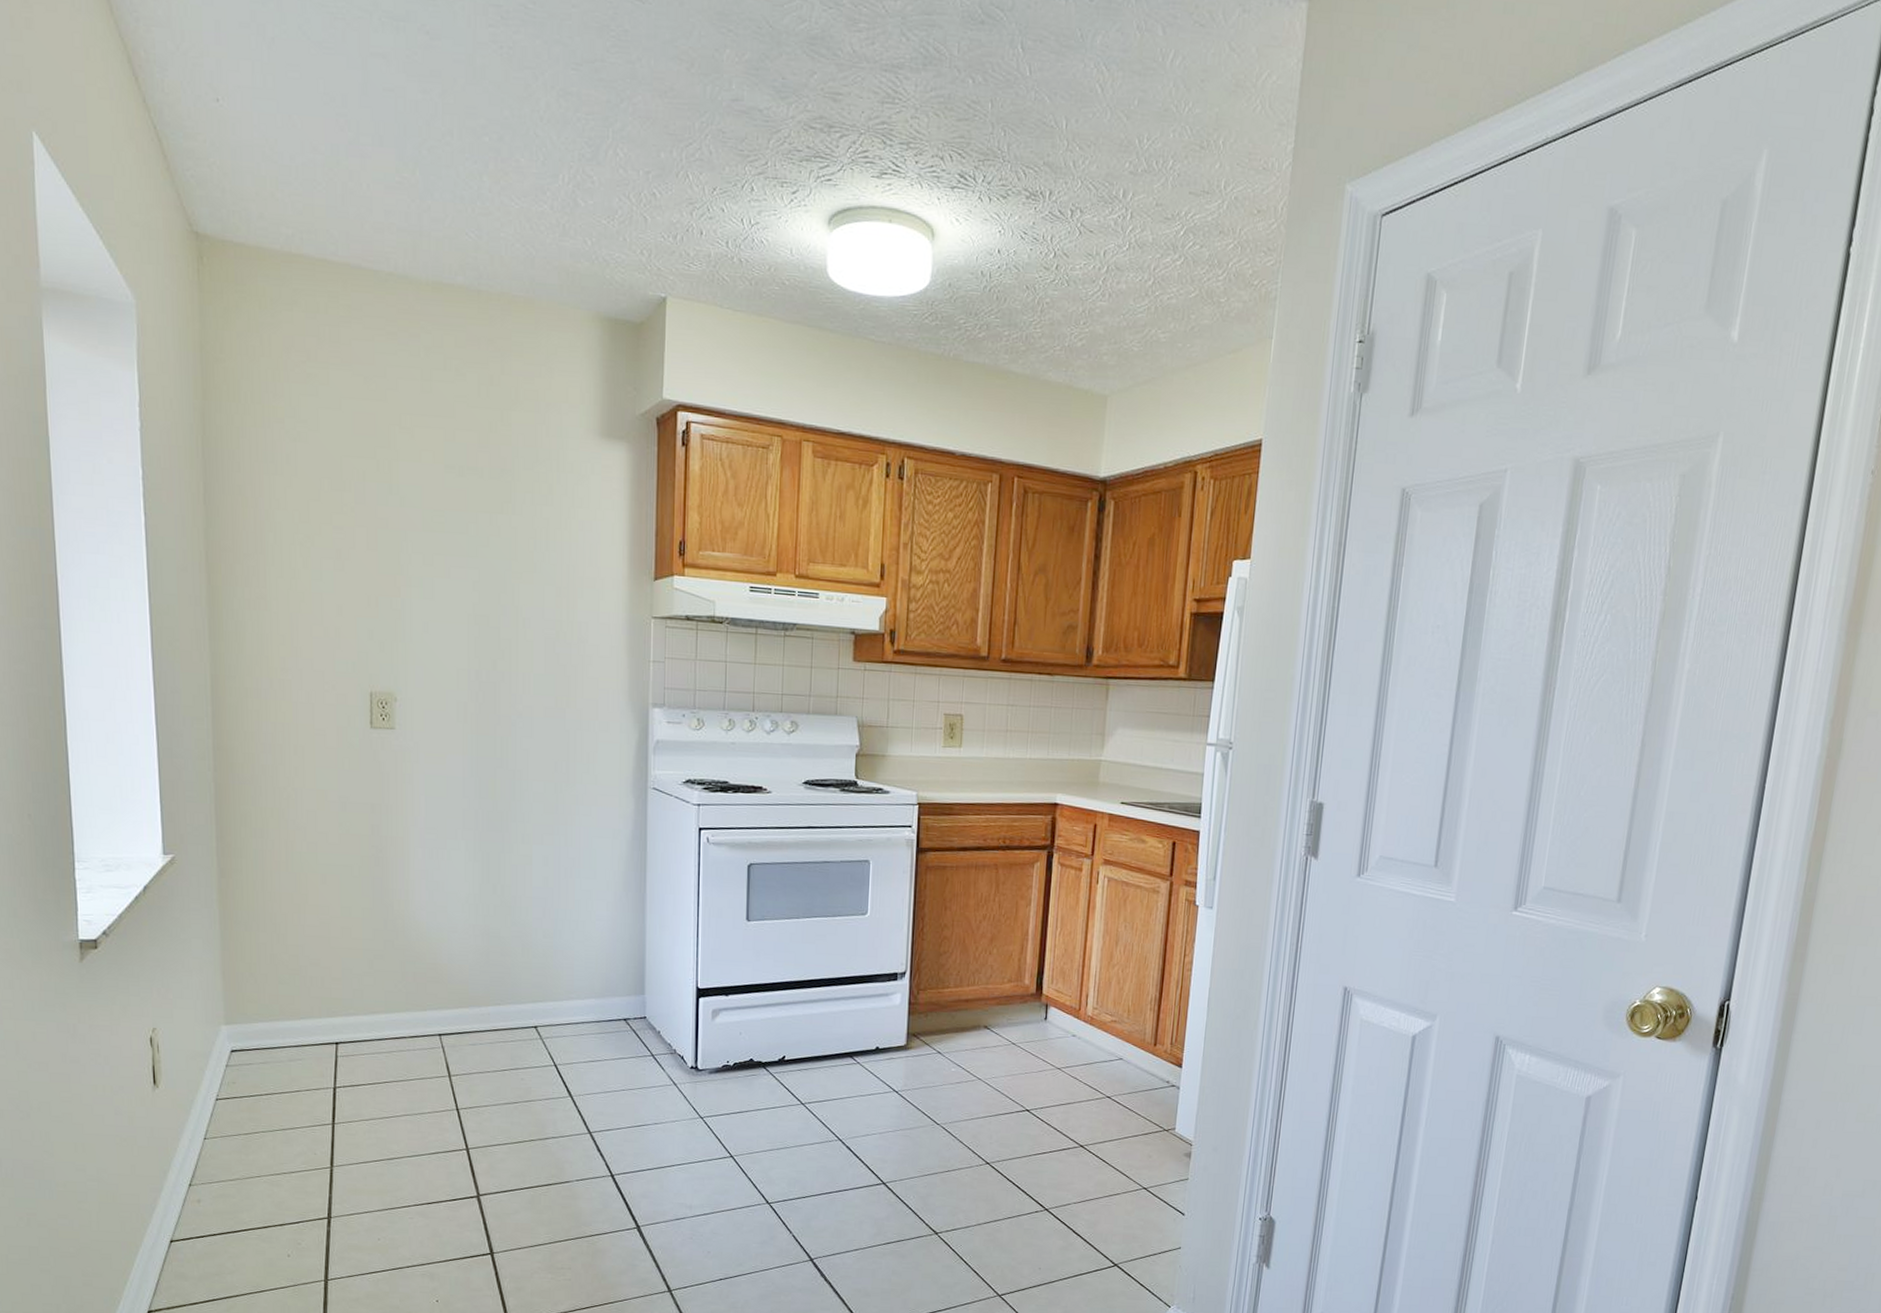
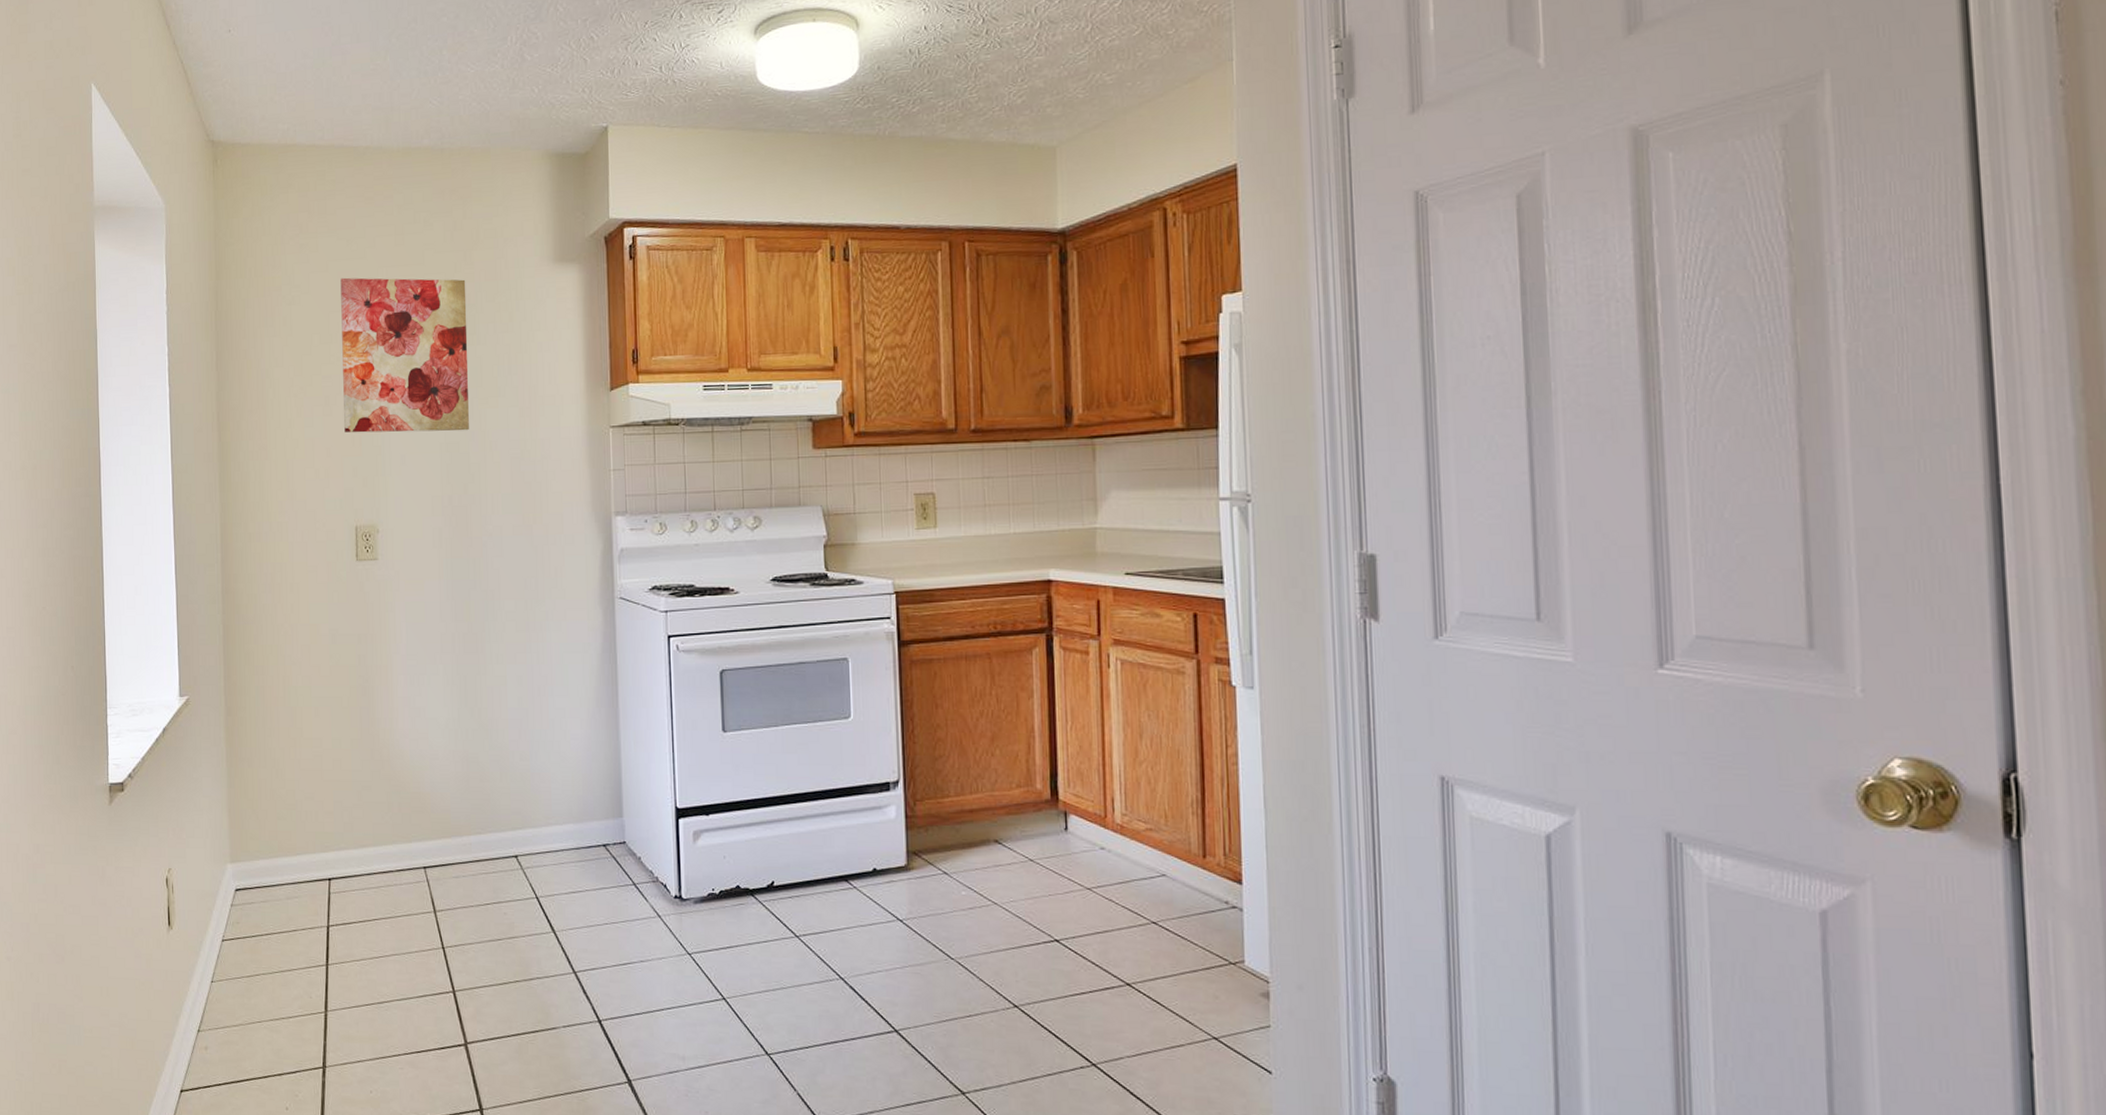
wall art: none [356,419,502,605] -> present [340,277,469,433]

